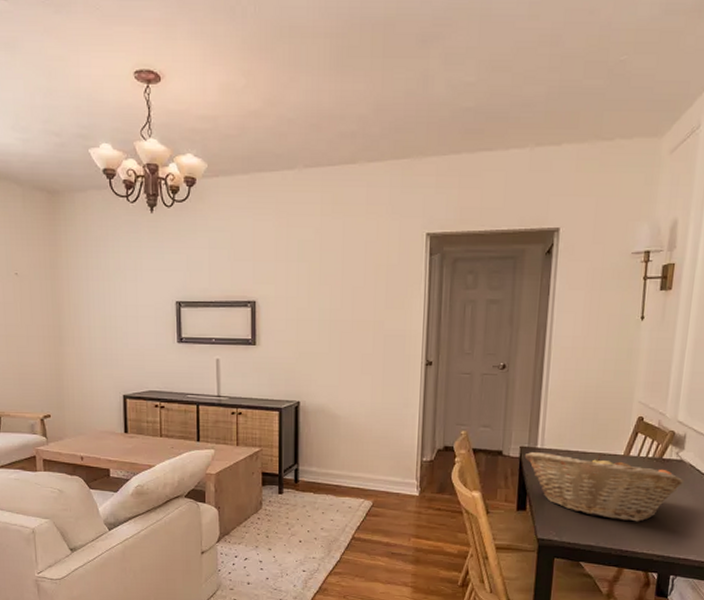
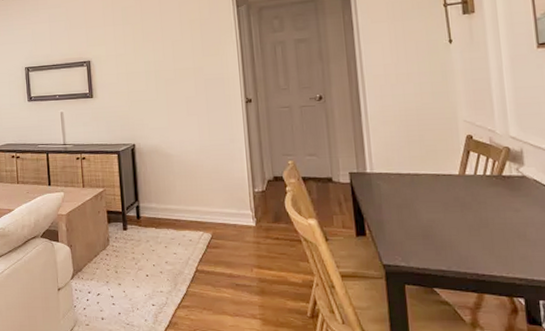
fruit basket: present [524,452,683,522] -> none [355,174,531,243]

